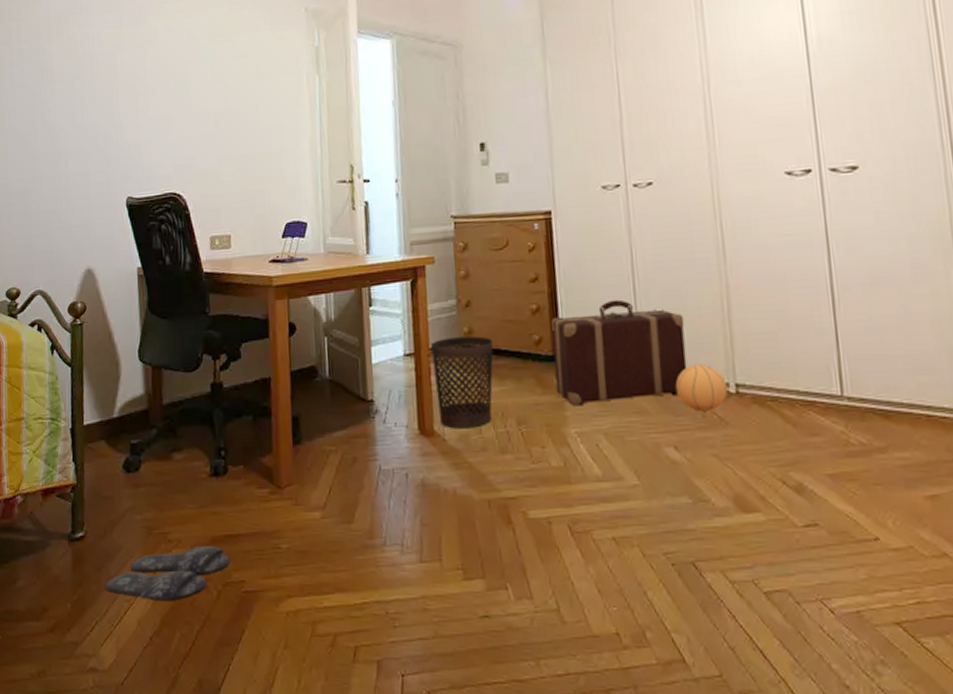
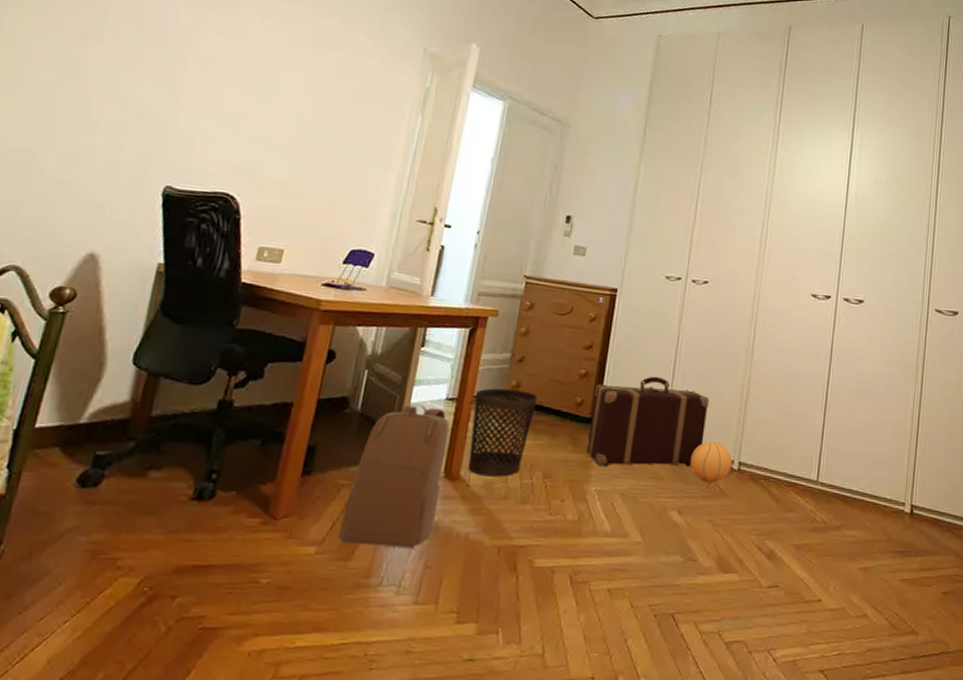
slippers: present [106,545,230,601] -> none [12,575,192,637]
backpack: none [336,364,421,507] -> present [338,404,449,548]

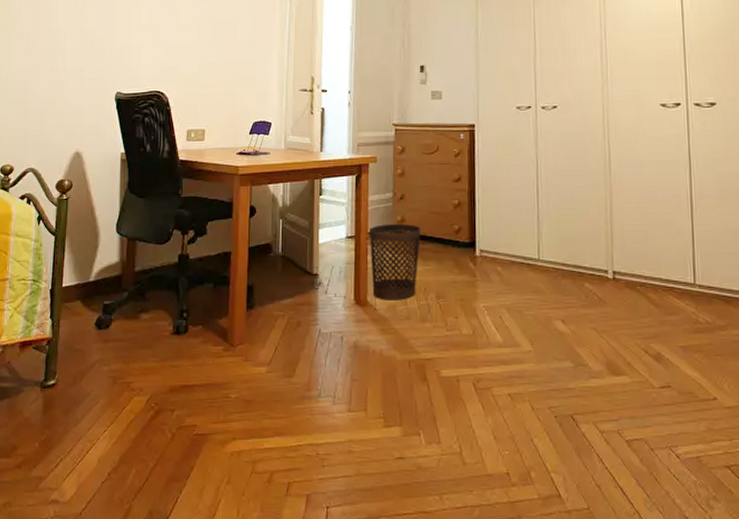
backpack: present [338,404,449,548] -> none [281,244,354,365]
suitcase: present [585,376,710,467] -> none [469,199,576,285]
basketball: present [689,441,733,483] -> none [565,253,607,292]

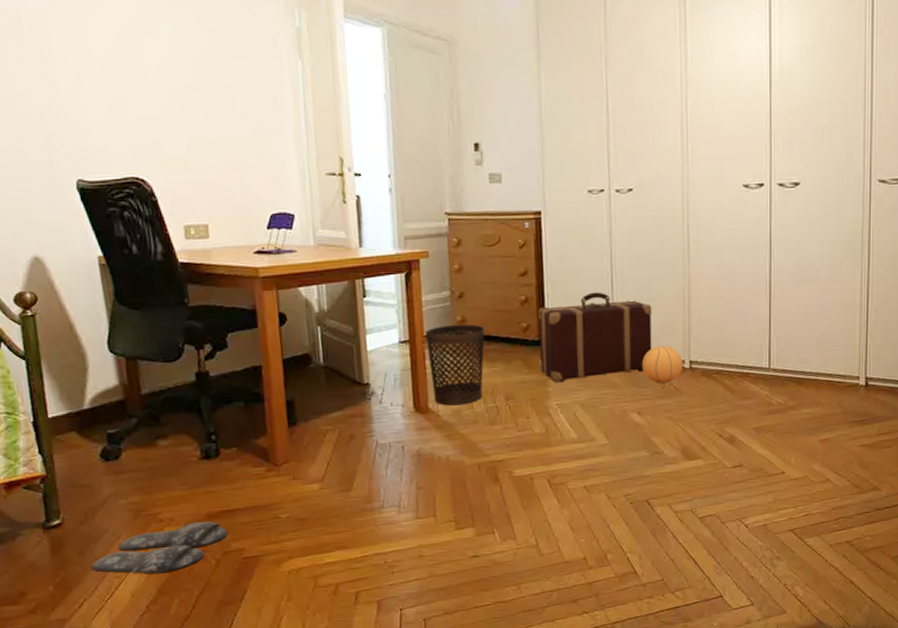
slippers: none [72,393,184,442] -> present [92,521,228,574]
suitcase: none [469,199,576,285] -> present [538,291,652,383]
basketball: none [565,253,607,292] -> present [641,345,684,384]

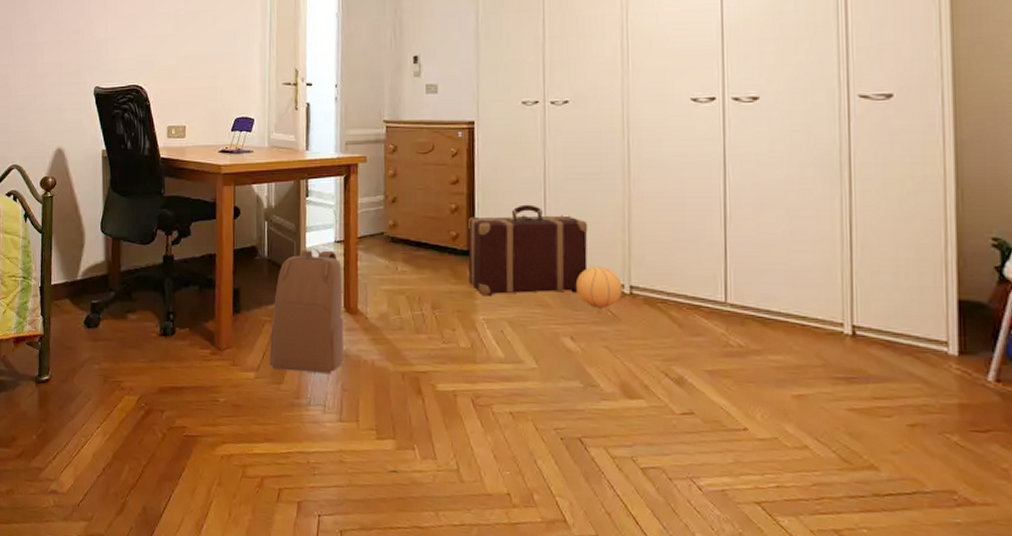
slippers: present [92,521,228,574] -> none [67,394,174,439]
backpack: none [334,351,417,478] -> present [269,248,344,373]
trash bin: present [425,324,485,406] -> none [359,229,415,310]

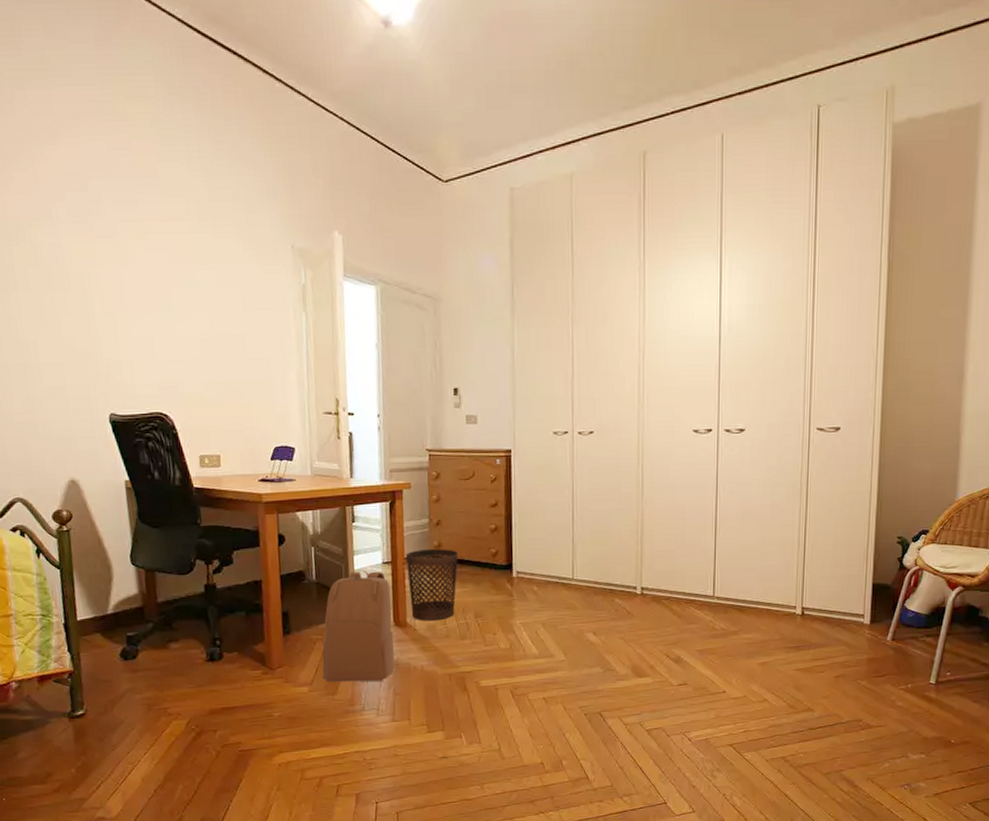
trash bin: none [359,229,415,310] -> present [406,549,459,621]
suitcase: present [467,204,588,297] -> none [506,523,609,604]
basketball: present [575,265,623,308] -> none [597,572,636,607]

